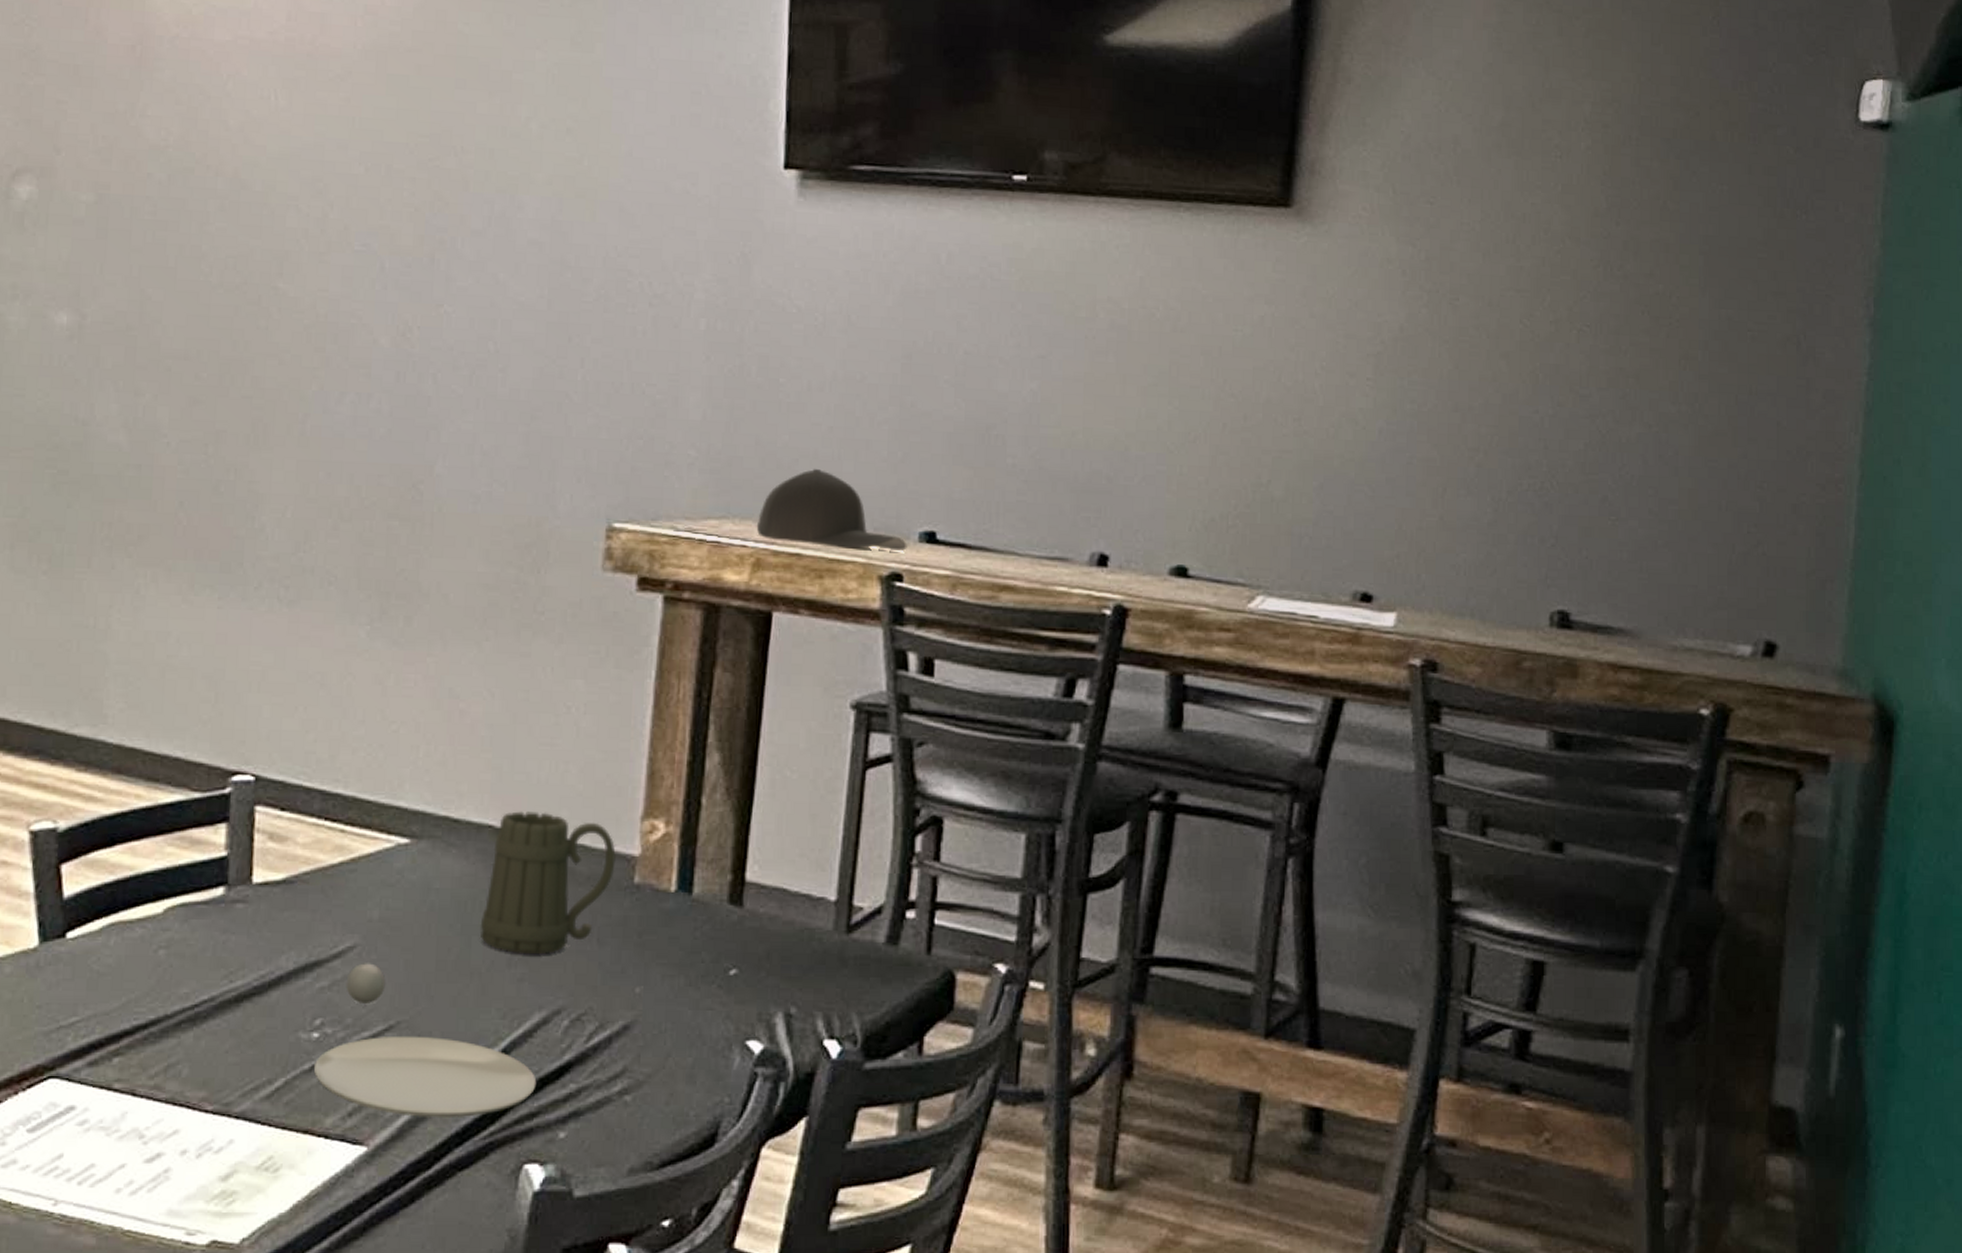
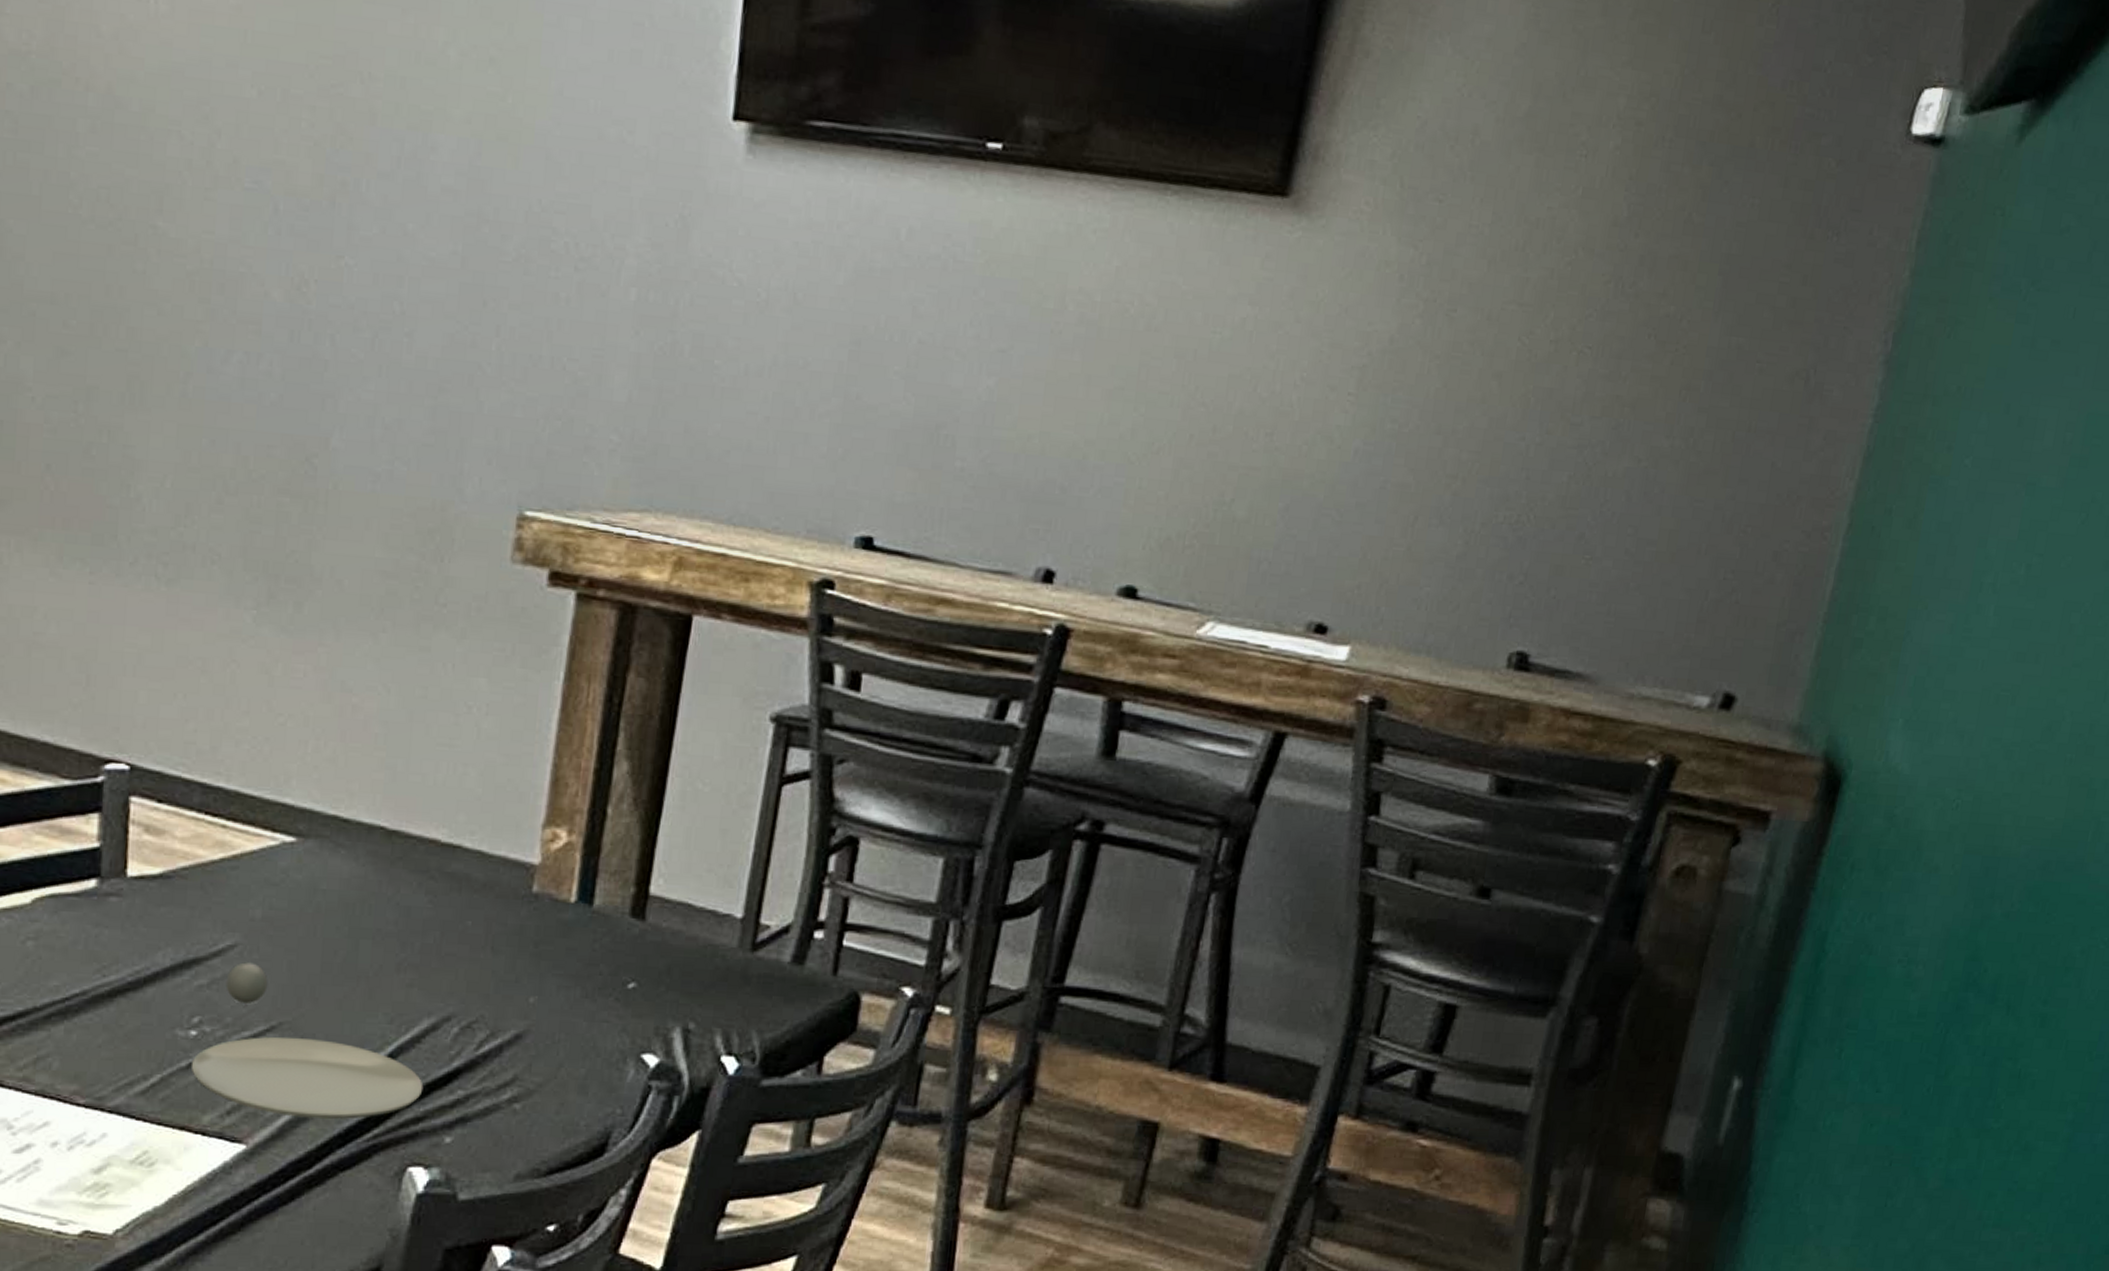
beer mug: present [480,811,616,954] -> none [368,813,515,960]
baseball cap: present [756,468,907,552] -> none [680,461,842,557]

